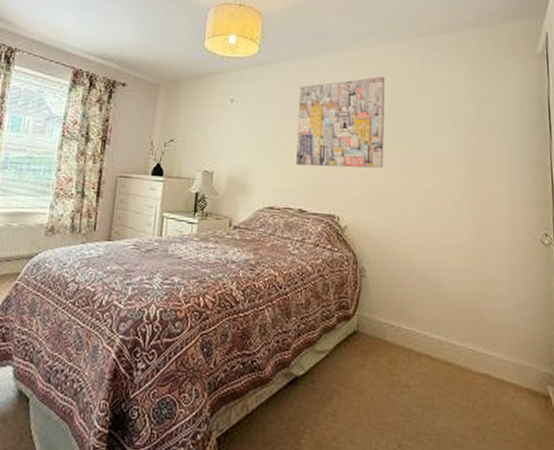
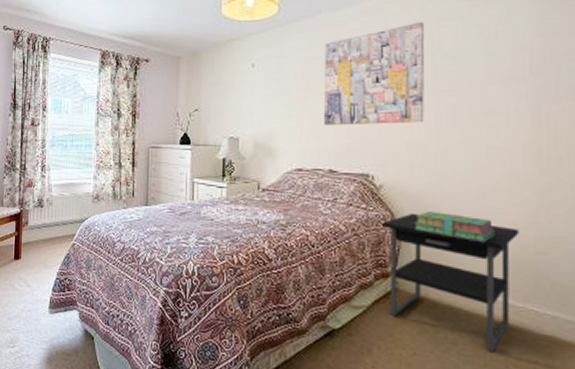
nightstand: none [345,254,460,394] -> present [382,212,520,353]
stack of books: none [374,253,439,284] -> present [415,212,493,242]

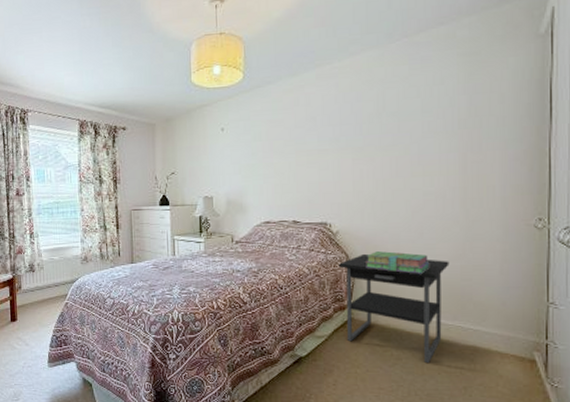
wall art: present [324,21,425,126] -> none [286,84,372,182]

